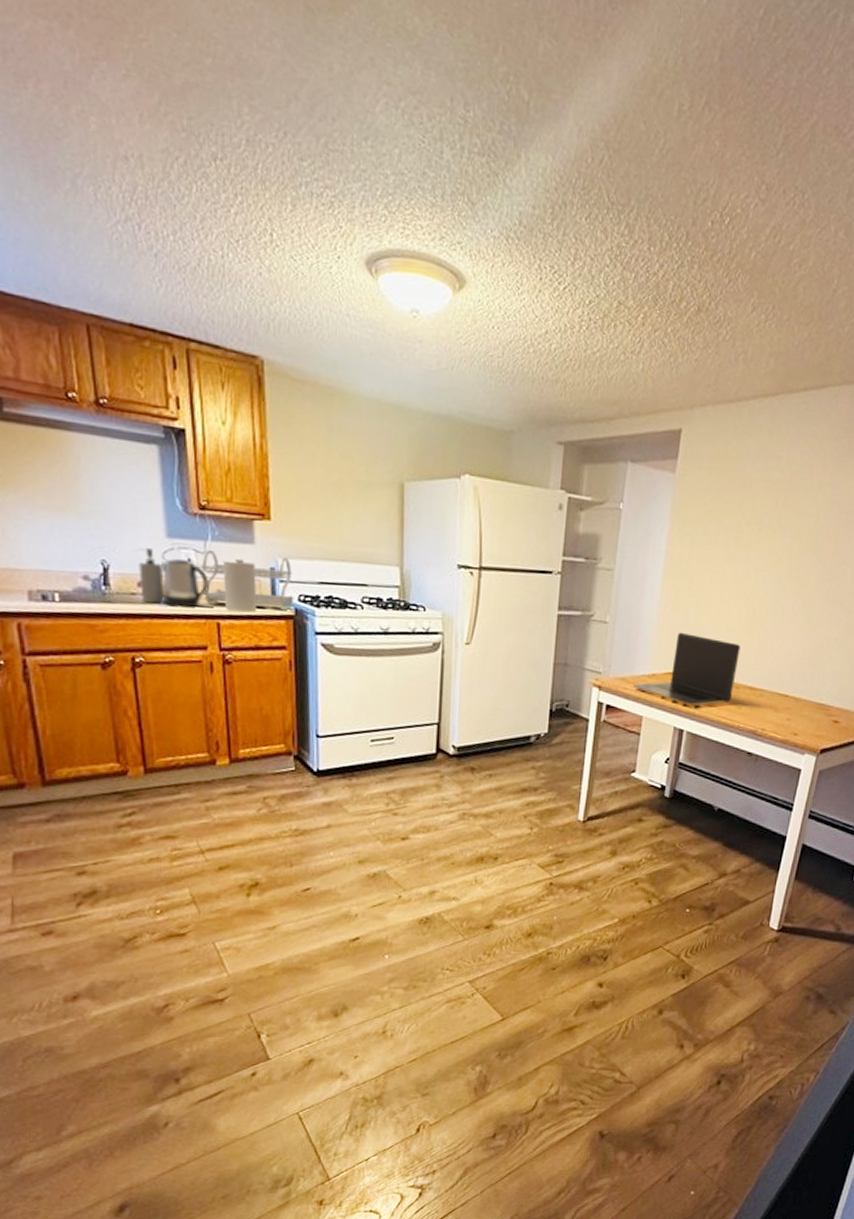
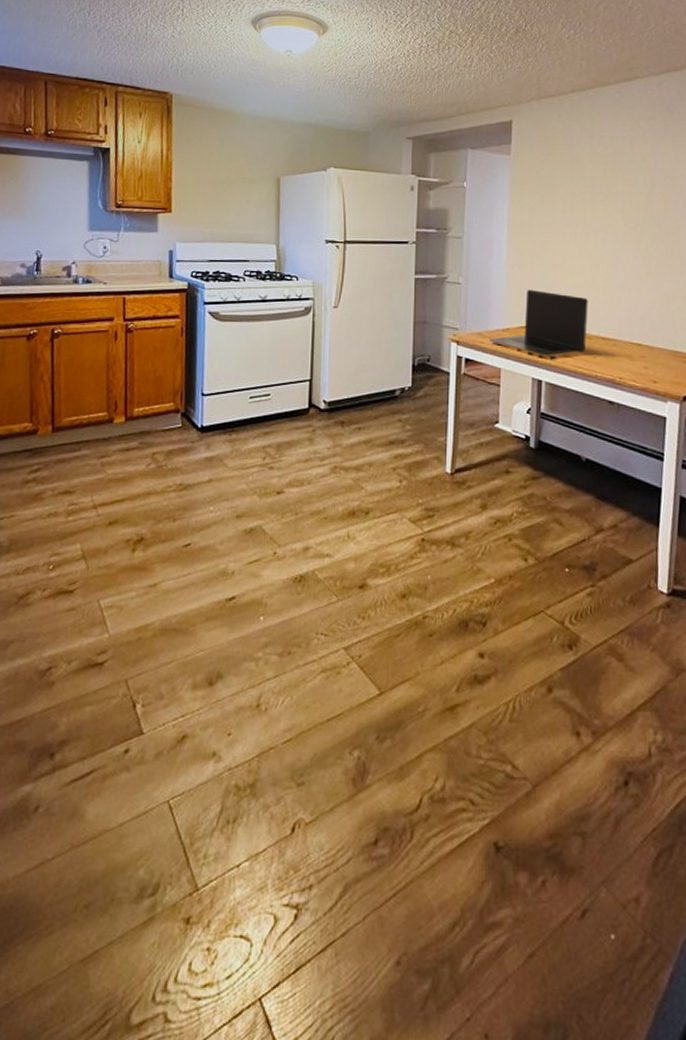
soap dispenser: present [135,547,166,604] -> none [63,240,84,284]
kettle: present [161,559,209,608] -> none [82,247,120,286]
dish rack: present [201,549,294,611] -> none [114,238,188,286]
paper towel holder: present [223,558,258,613] -> none [130,244,158,288]

